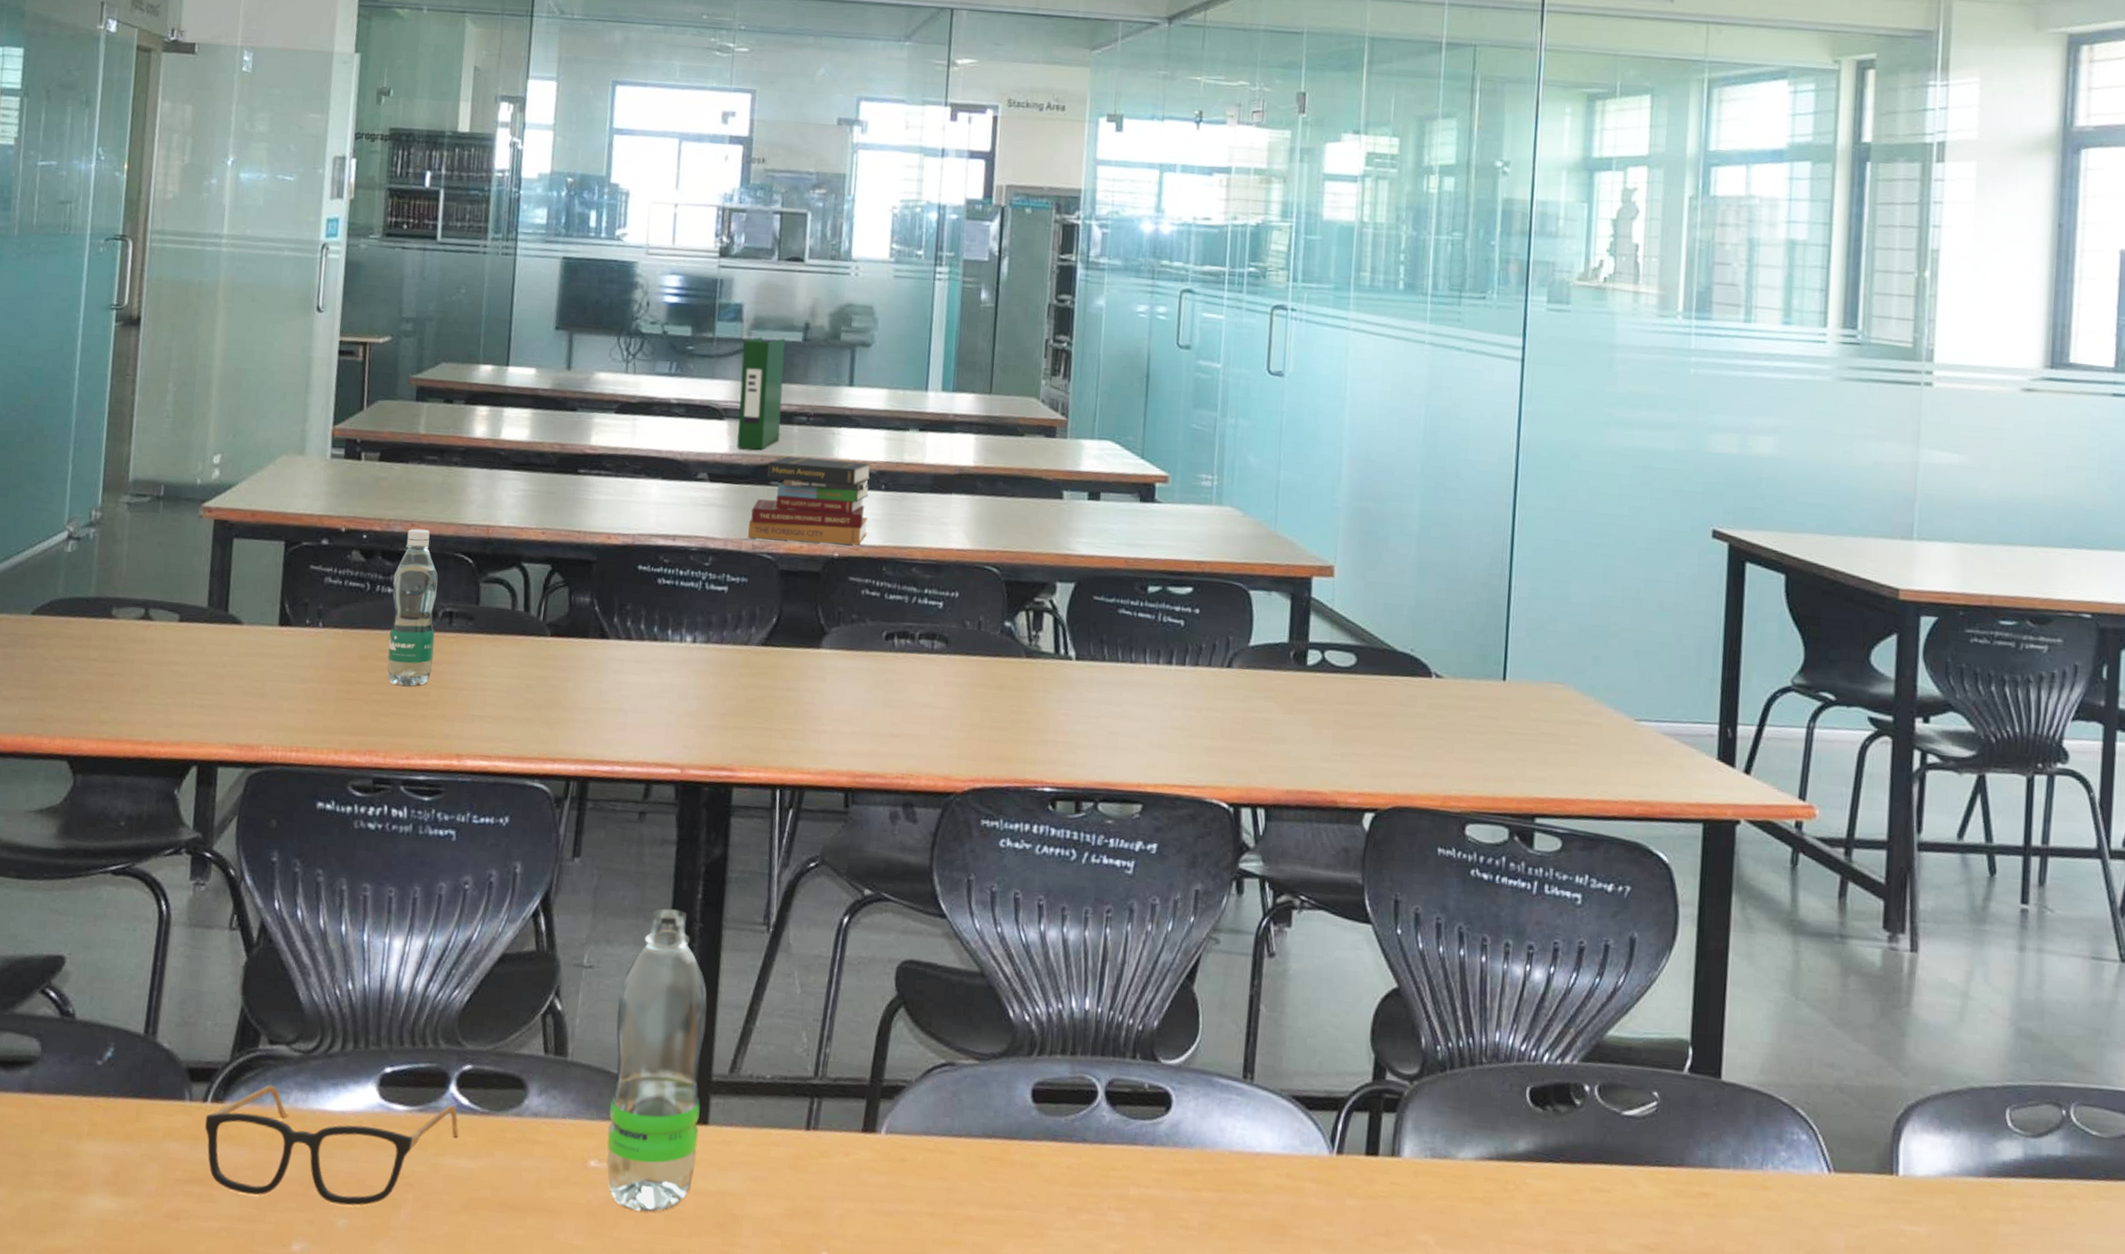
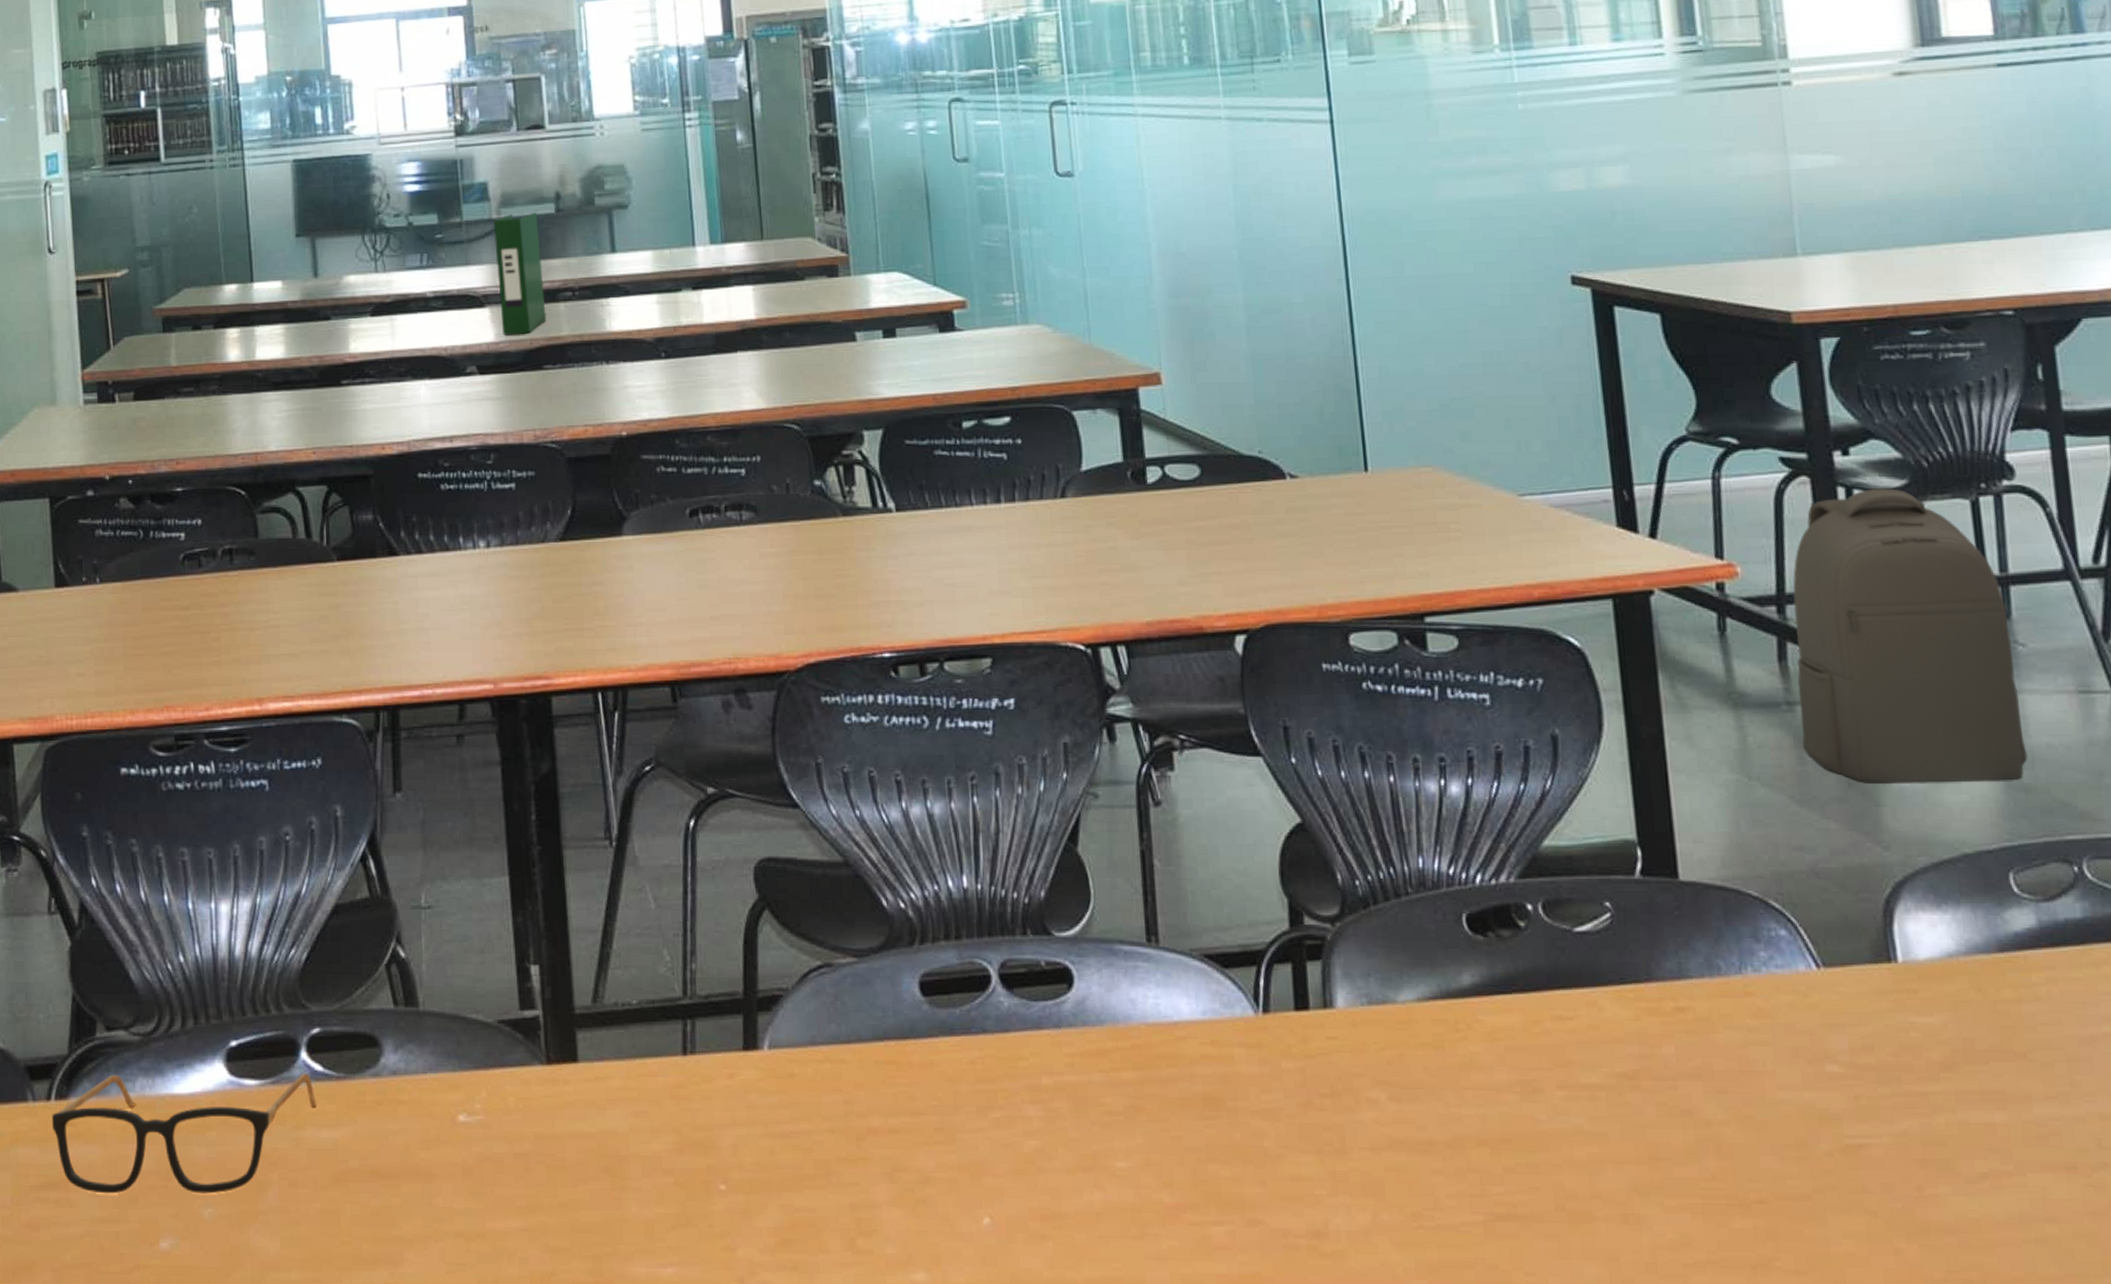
bottle: present [387,528,438,687] -> none [165,466,220,634]
bottle: present [606,908,707,1212] -> none [464,835,571,1164]
books: present [748,456,871,545] -> none [526,332,654,428]
backpack: none [1847,755,2042,1028] -> present [1792,488,2028,783]

